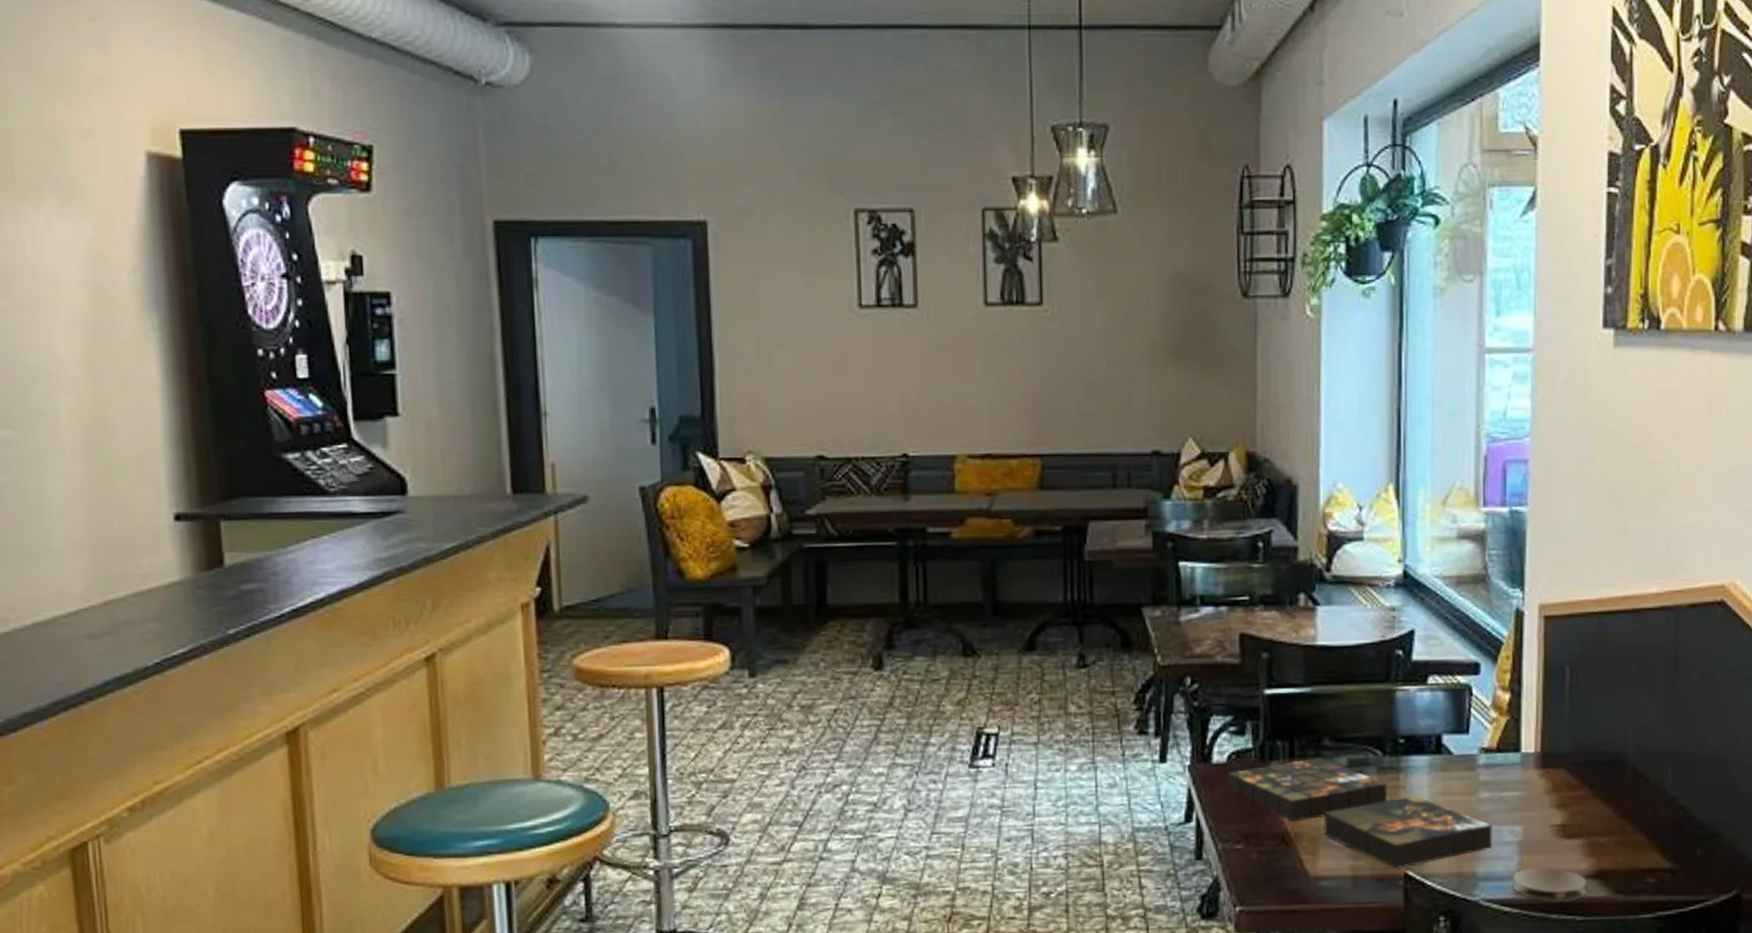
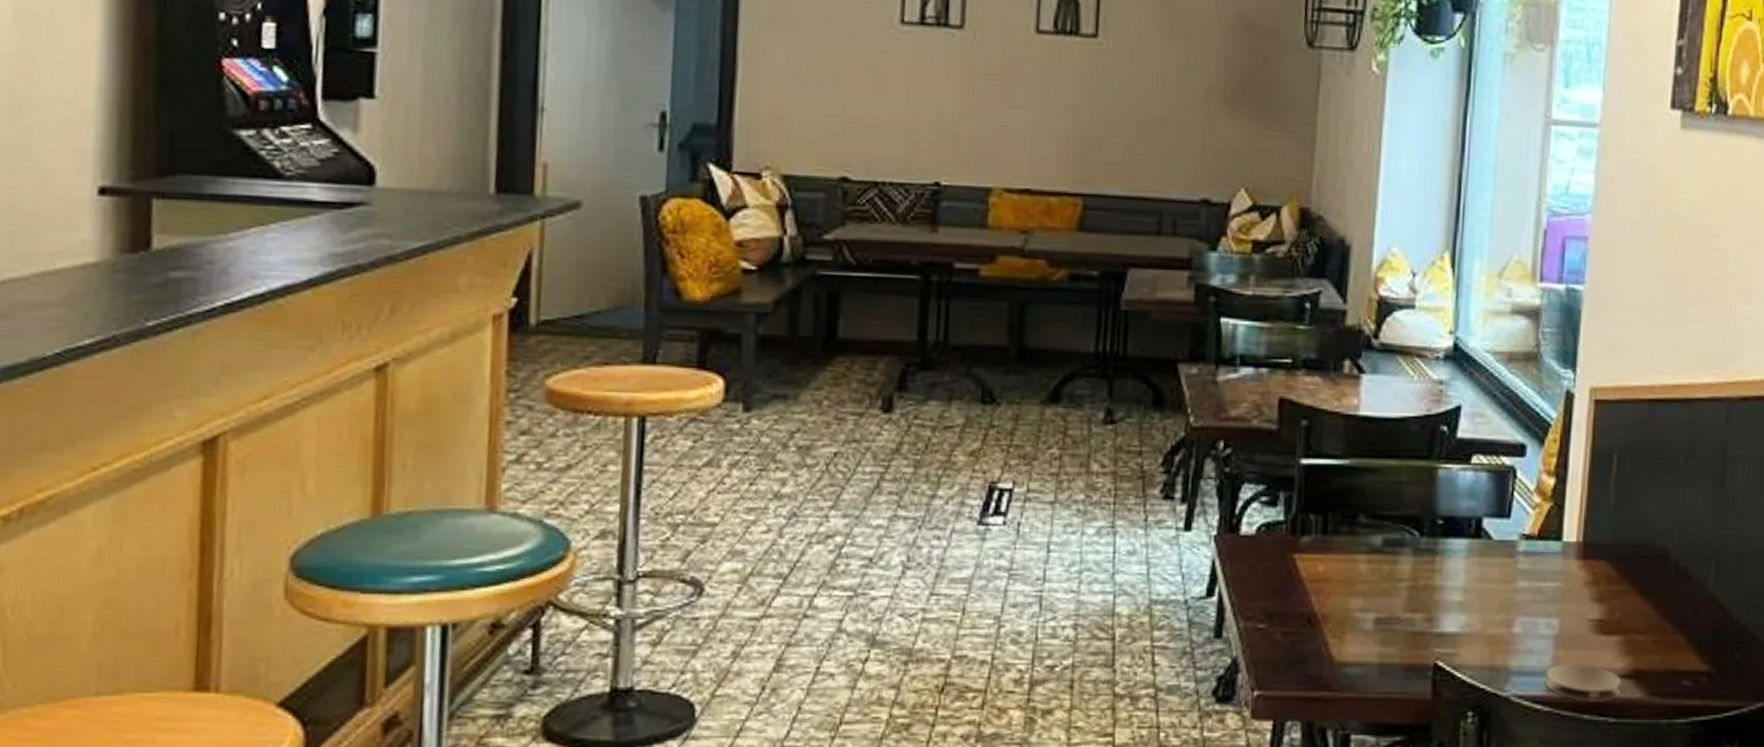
board game: present [1227,757,1493,868] -> none [1254,534,1529,657]

